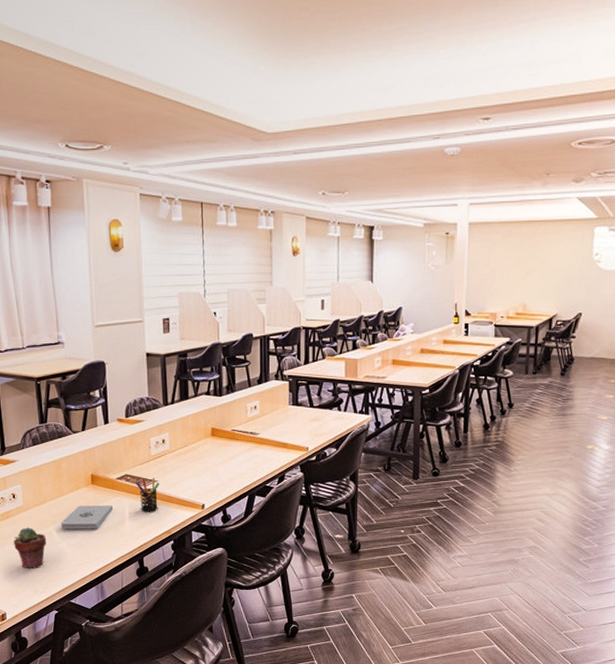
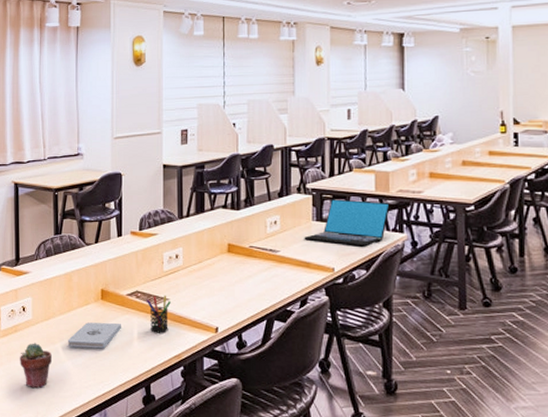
laptop: none [281,385,358,428] -> present [304,199,390,247]

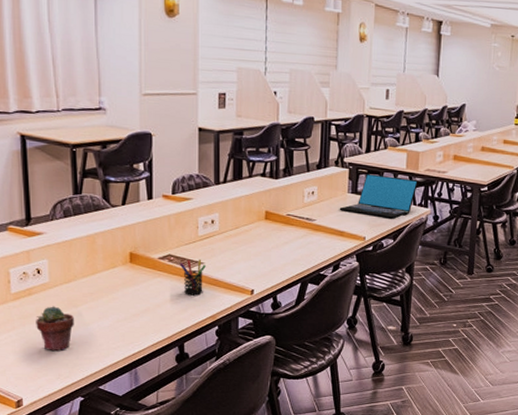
notepad: present [67,322,122,349] -> none [92,285,154,311]

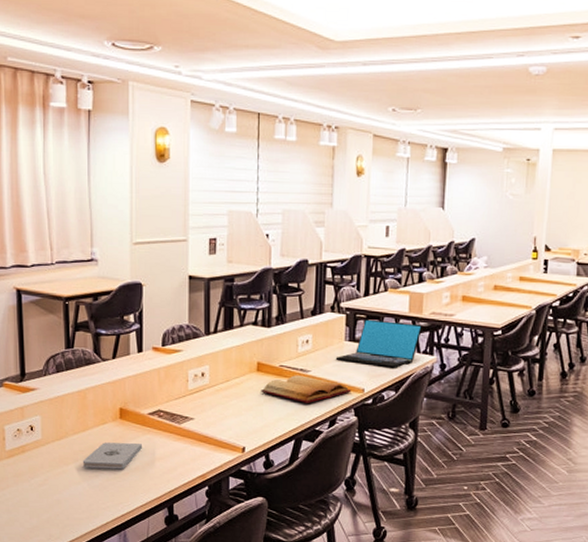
potted succulent: present [36,306,74,352] -> none [29,464,65,511]
notepad: none [92,285,154,311] -> present [82,442,143,470]
pen holder: present [179,259,206,296] -> none [169,414,196,453]
bible: none [269,223,354,250] -> present [261,375,352,403]

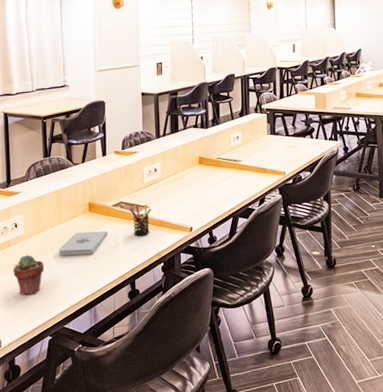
potted succulent: none [29,464,65,511] -> present [13,255,44,296]
pen holder: none [169,414,196,453] -> present [129,203,151,237]
bible: present [261,375,352,403] -> none [203,165,275,187]
laptop: present [335,319,422,368] -> none [261,116,327,154]

